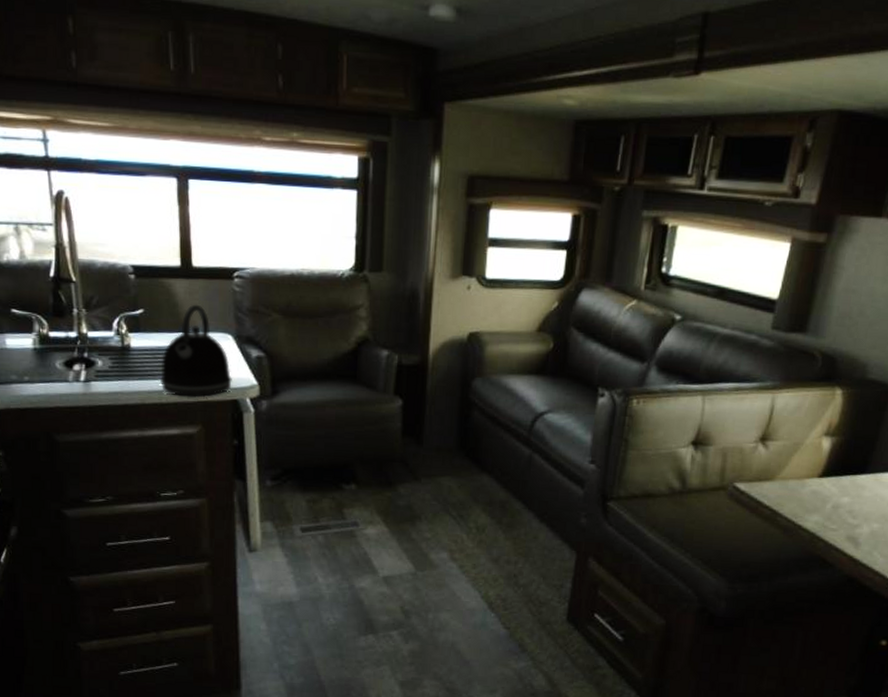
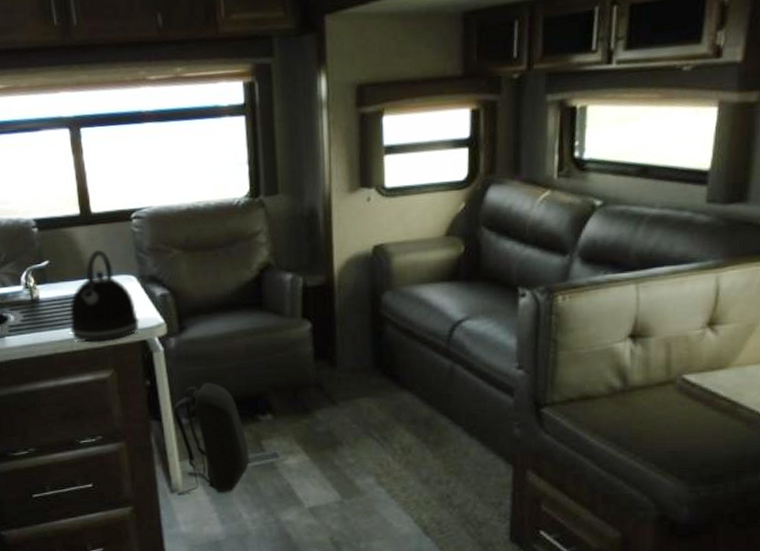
backpack: none [255,448,330,557] -> present [173,383,250,494]

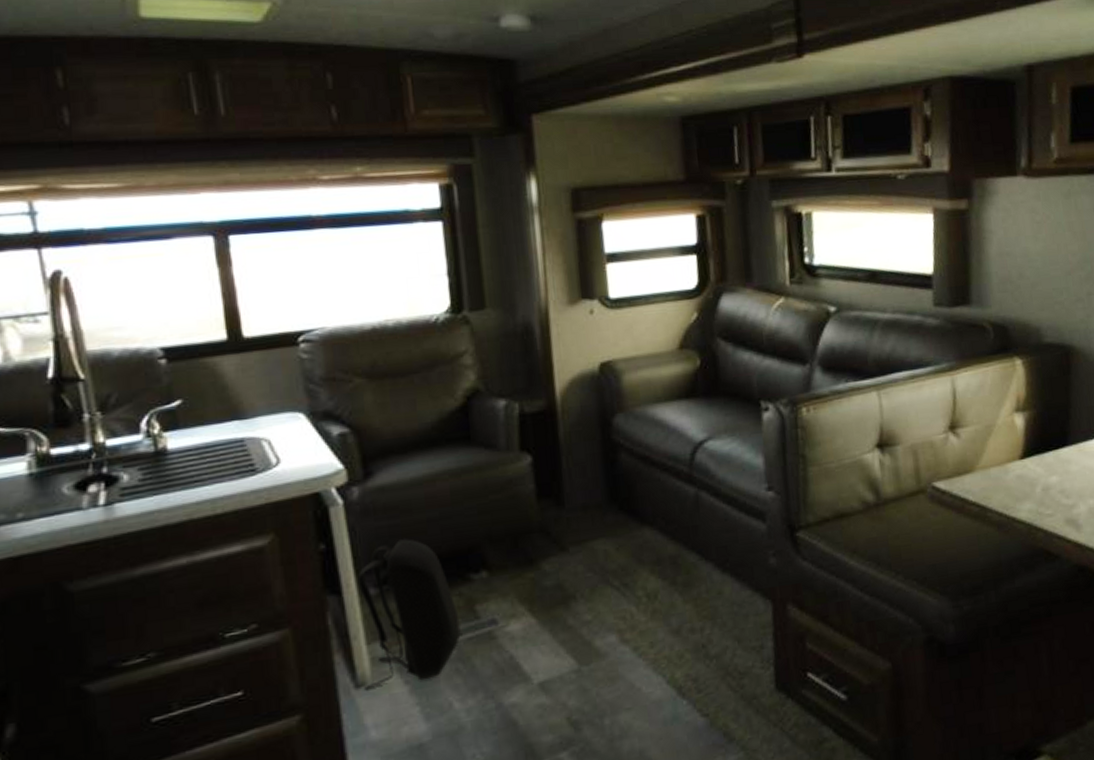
kettle: present [70,249,140,342] -> none [212,382,310,502]

